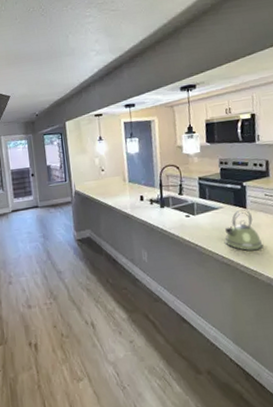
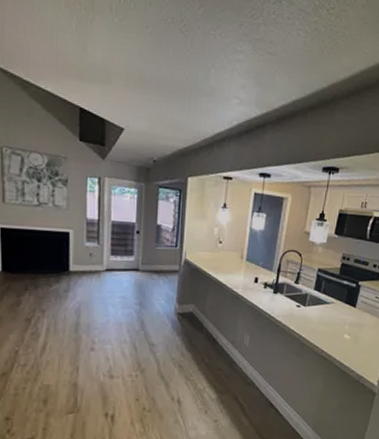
kettle: present [224,208,263,251] -> none [328,307,362,349]

